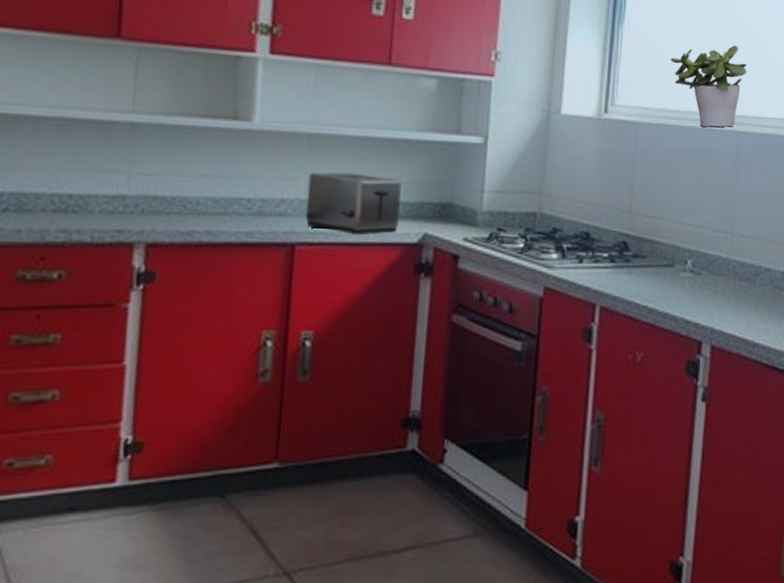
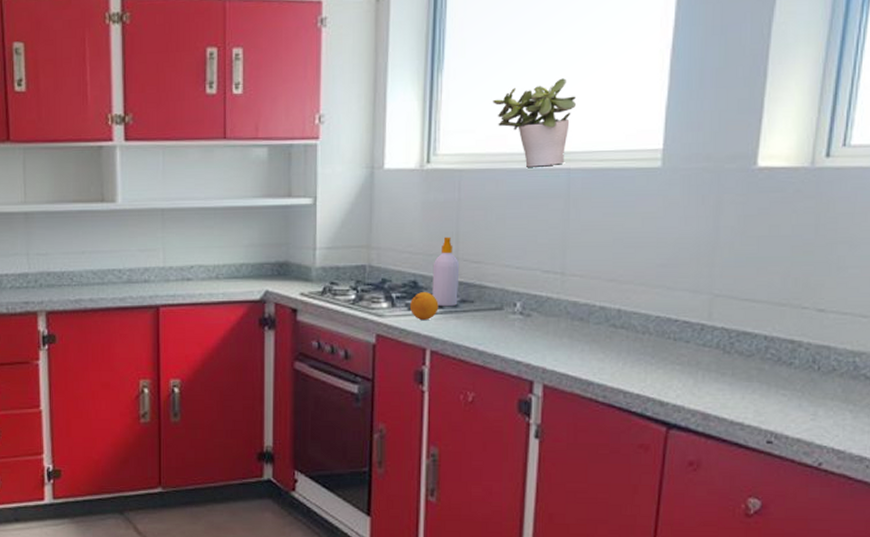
toaster: present [305,172,402,236] -> none [165,240,243,296]
fruit: none [581,244,611,275] -> present [410,292,439,321]
soap bottle: none [604,188,633,261] -> present [432,237,460,307]

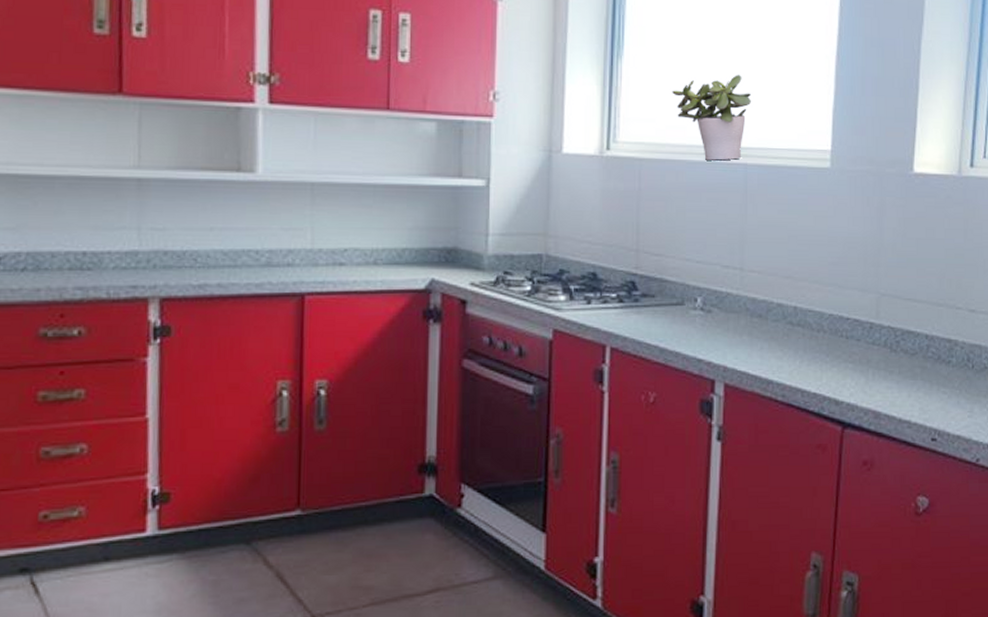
fruit: present [410,292,439,321] -> none [590,285,619,316]
soap bottle: present [432,237,460,307] -> none [612,227,640,301]

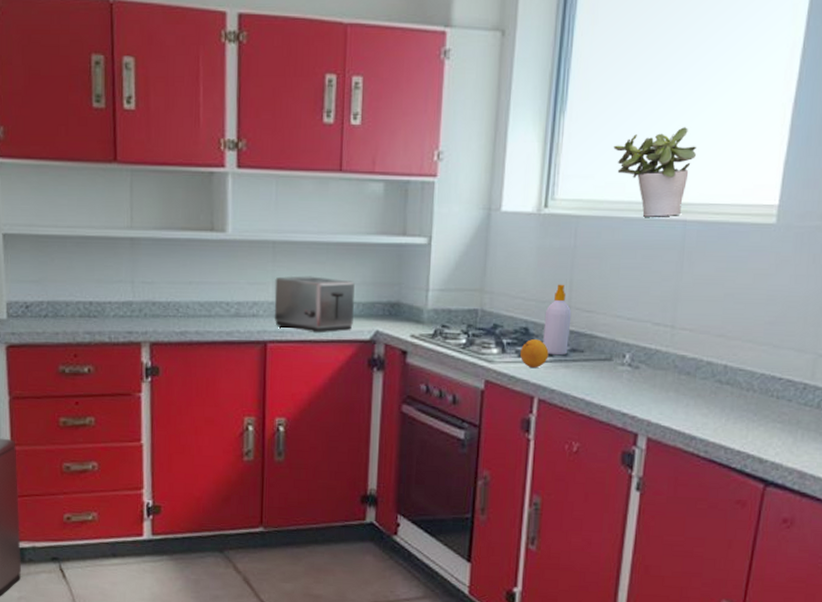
toaster: none [313,220,406,284] -> present [274,276,355,334]
fruit: none [590,285,619,316] -> present [520,339,549,369]
soap bottle: none [612,227,640,301] -> present [543,284,572,356]

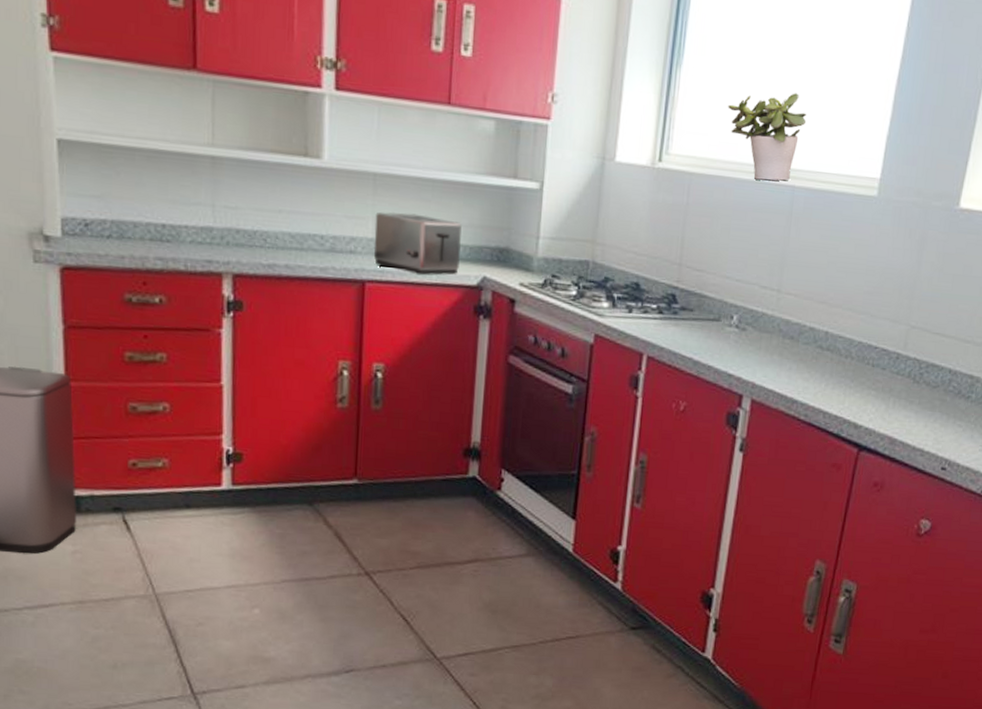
fruit: present [520,339,549,369] -> none [631,295,659,325]
soap bottle: present [543,284,572,356] -> none [653,240,683,313]

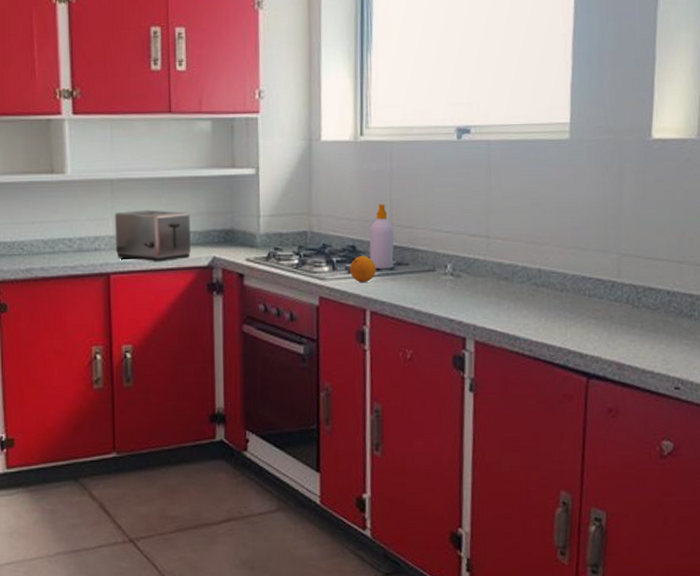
fruit: none [631,295,659,325] -> present [350,256,376,283]
soap bottle: none [653,240,683,313] -> present [369,204,394,270]
potted plant: present [728,93,807,181] -> none [418,58,493,139]

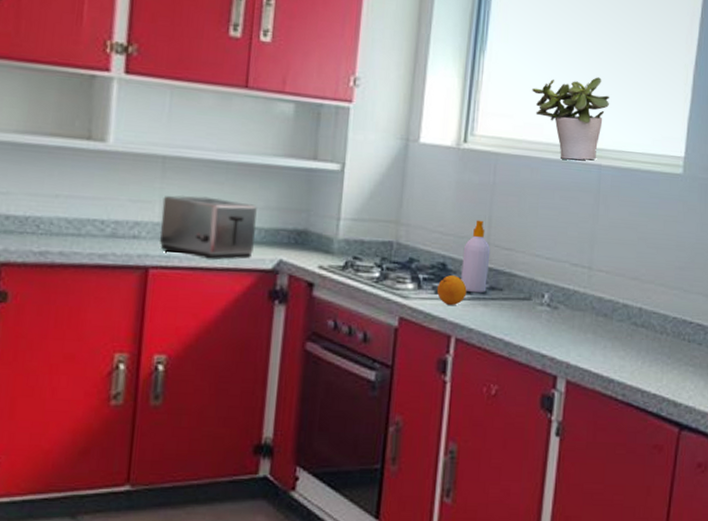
potted plant: none [418,58,493,139] -> present [532,77,610,161]

